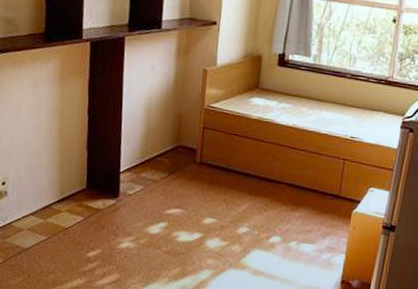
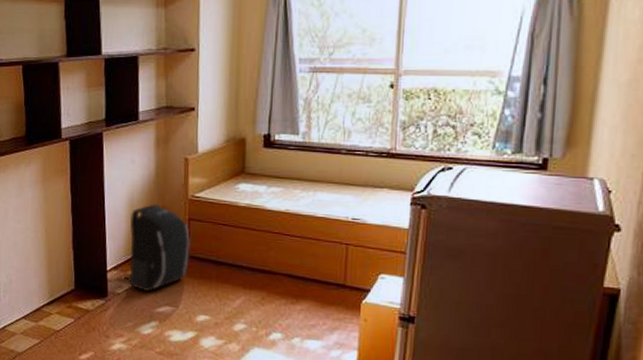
backpack: none [136,110,203,195] -> present [124,203,190,292]

